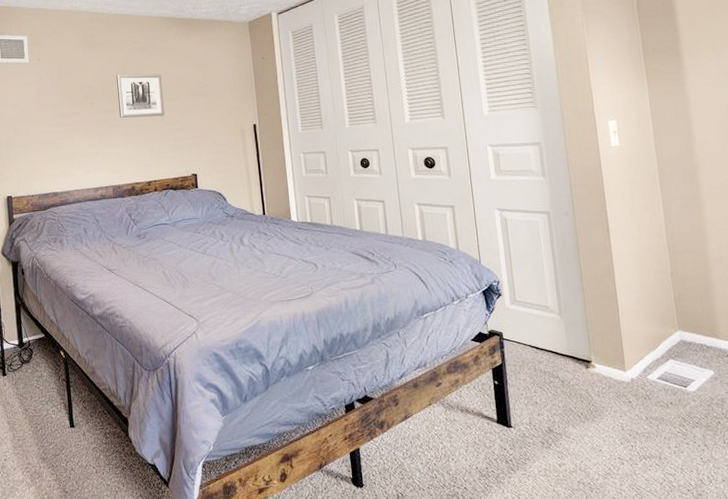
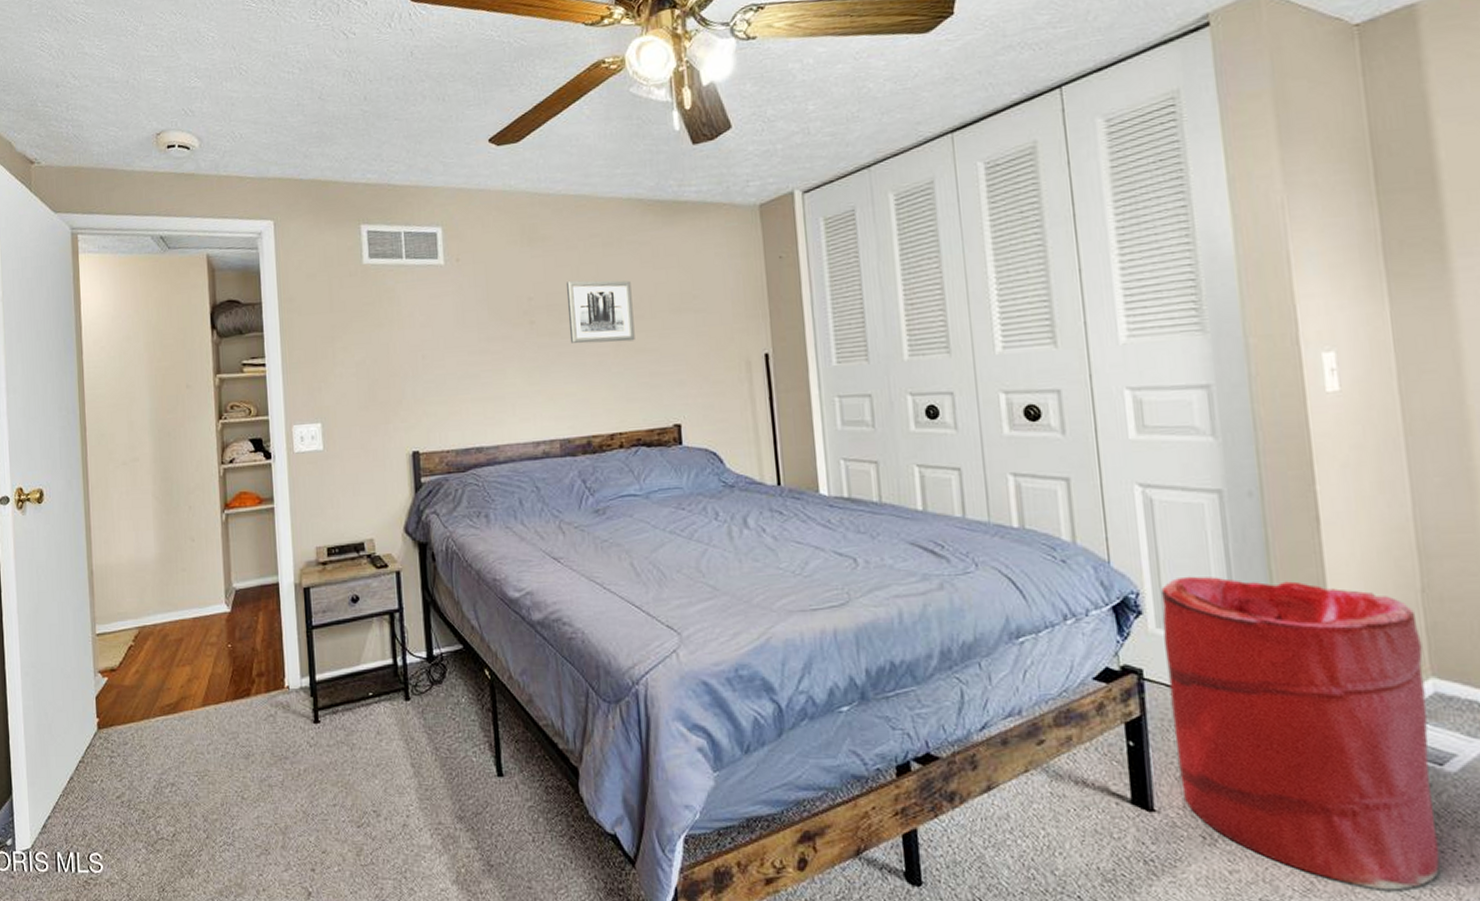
laundry hamper: none [513,269,686,470] -> present [1161,576,1440,889]

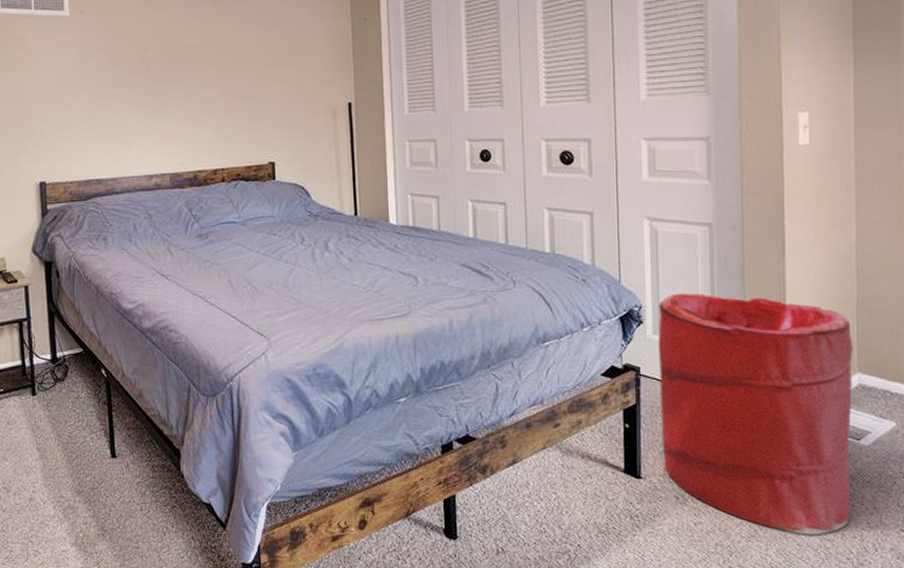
wall art: present [565,280,635,344] -> none [178,34,238,90]

